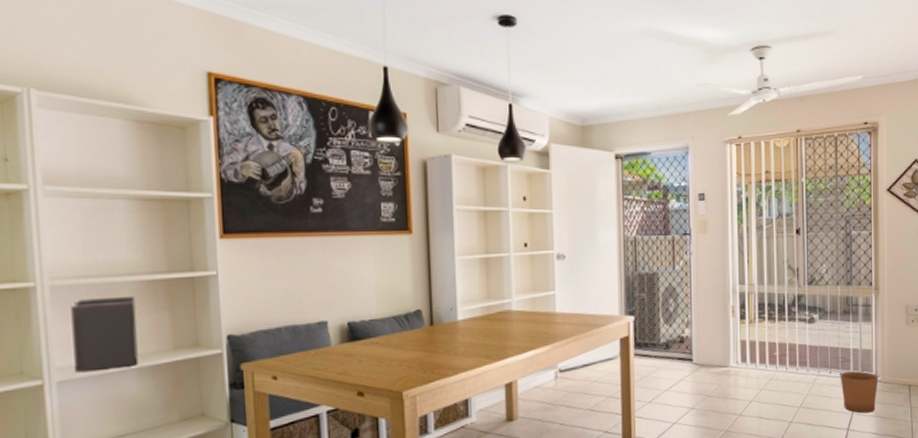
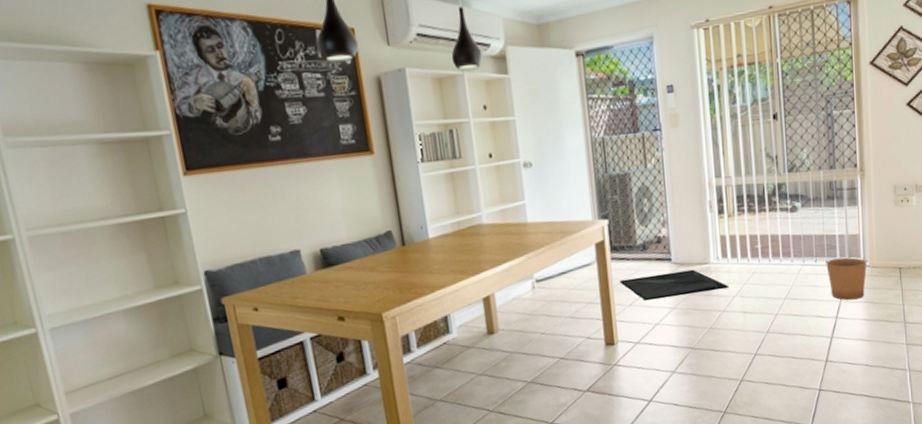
books: present [71,295,139,373] -> none [50,240,124,319]
books: none [454,215,499,248] -> present [415,127,463,165]
door mat: none [641,371,746,398] -> present [619,269,728,300]

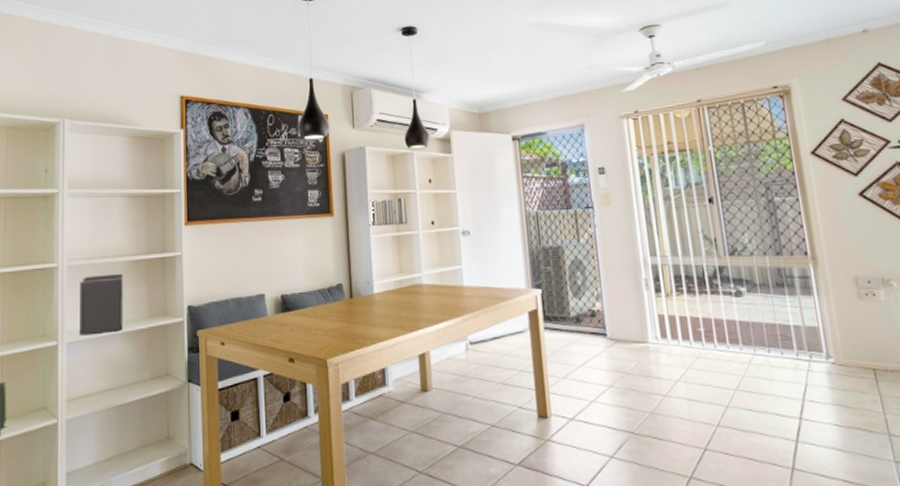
books: none [50,240,124,319] -> present [80,273,123,336]
door mat: present [619,269,728,300] -> none [553,347,670,374]
planter: present [826,257,867,300] -> none [781,351,833,400]

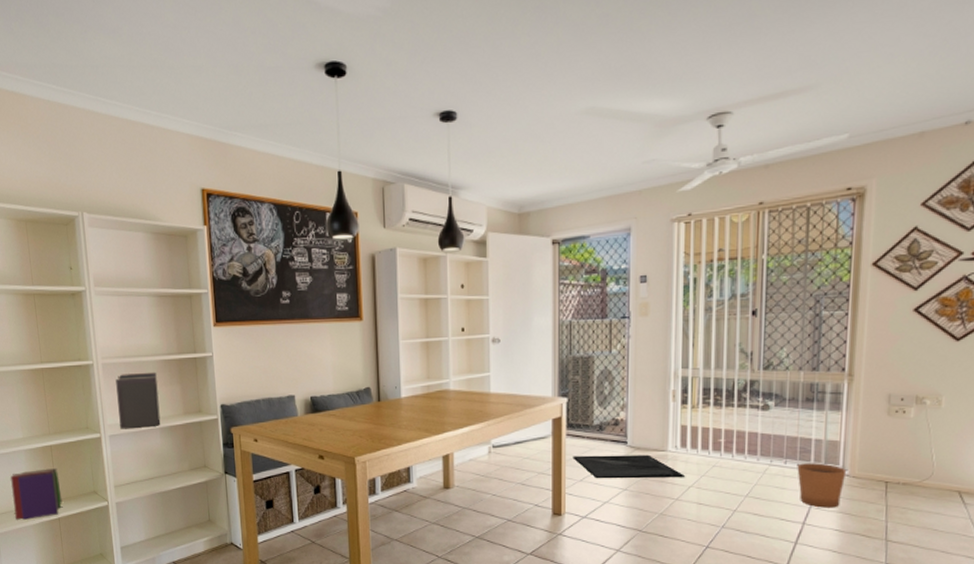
books: present [369,197,408,227] -> none [399,302,438,333]
door mat: none [553,347,670,374] -> present [572,454,685,478]
planter: none [781,351,833,400] -> present [797,463,847,508]

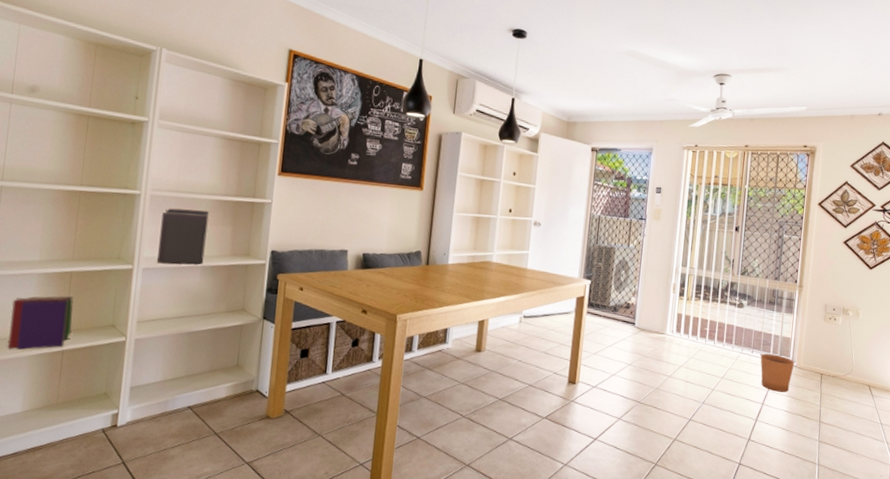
door mat: present [572,454,685,478] -> none [590,331,677,357]

